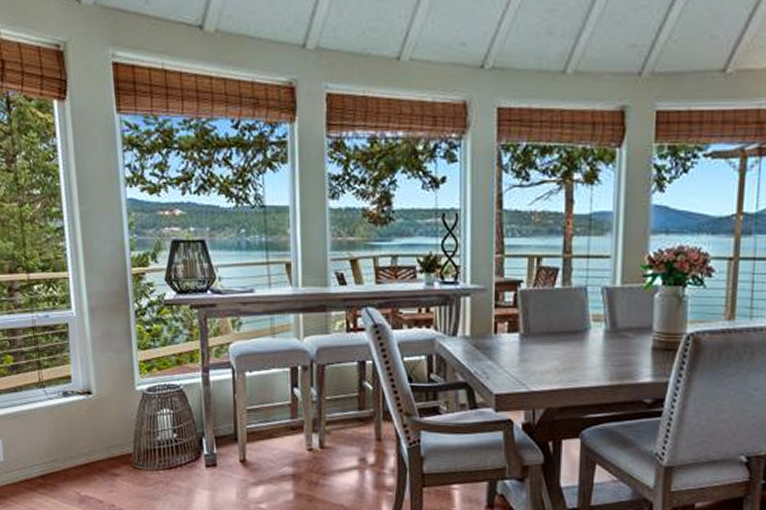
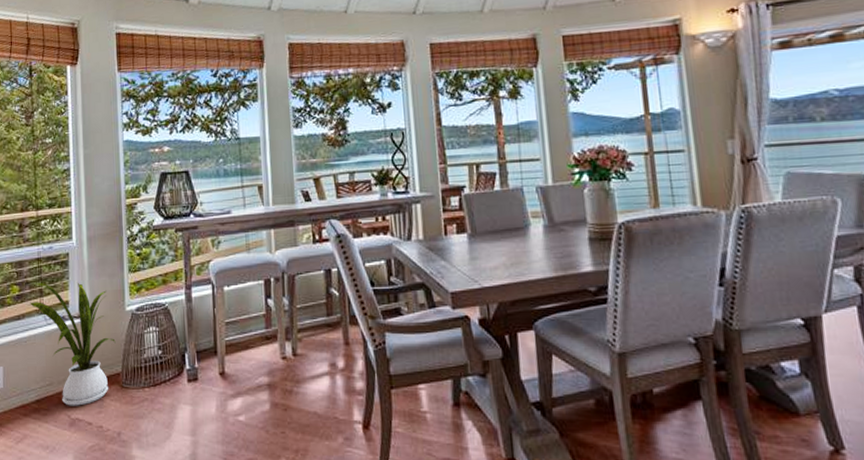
house plant: none [27,354,126,484] -> present [30,283,116,406]

